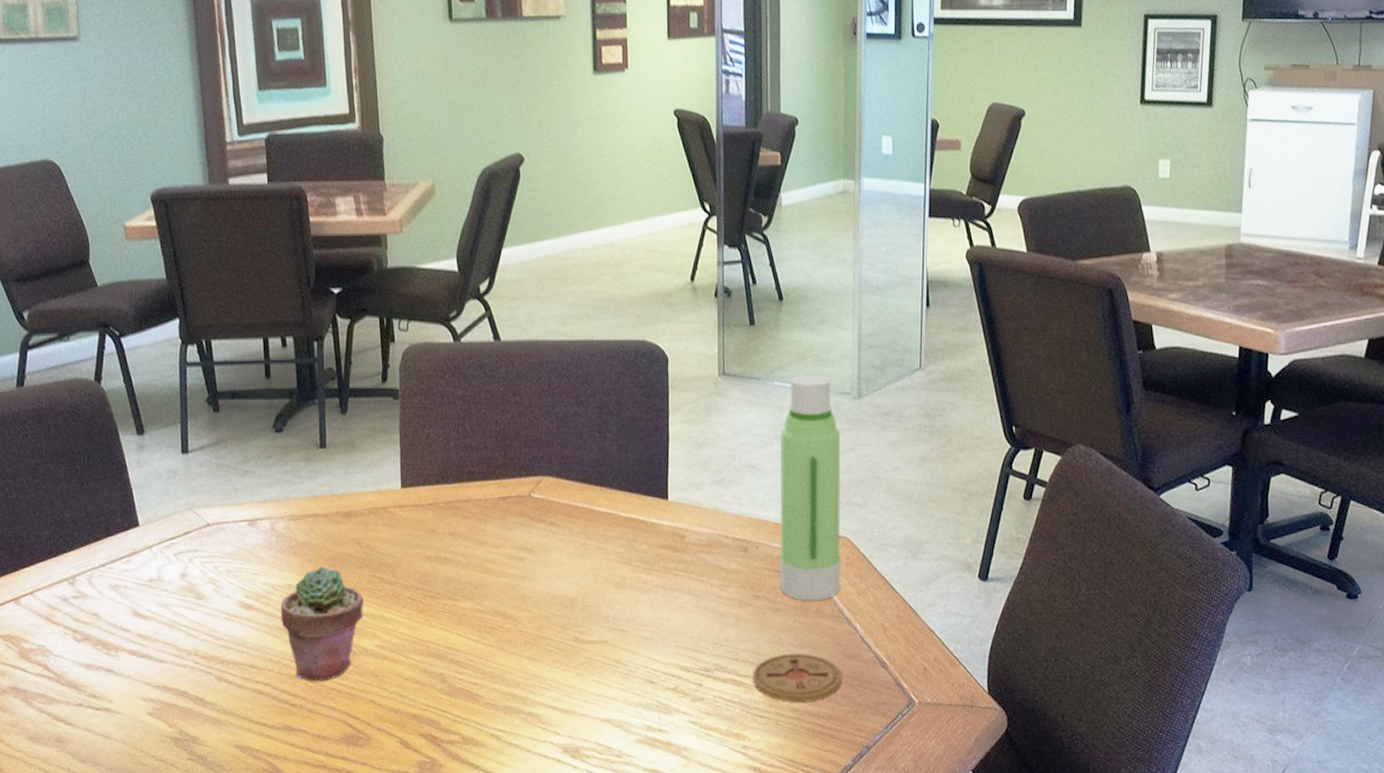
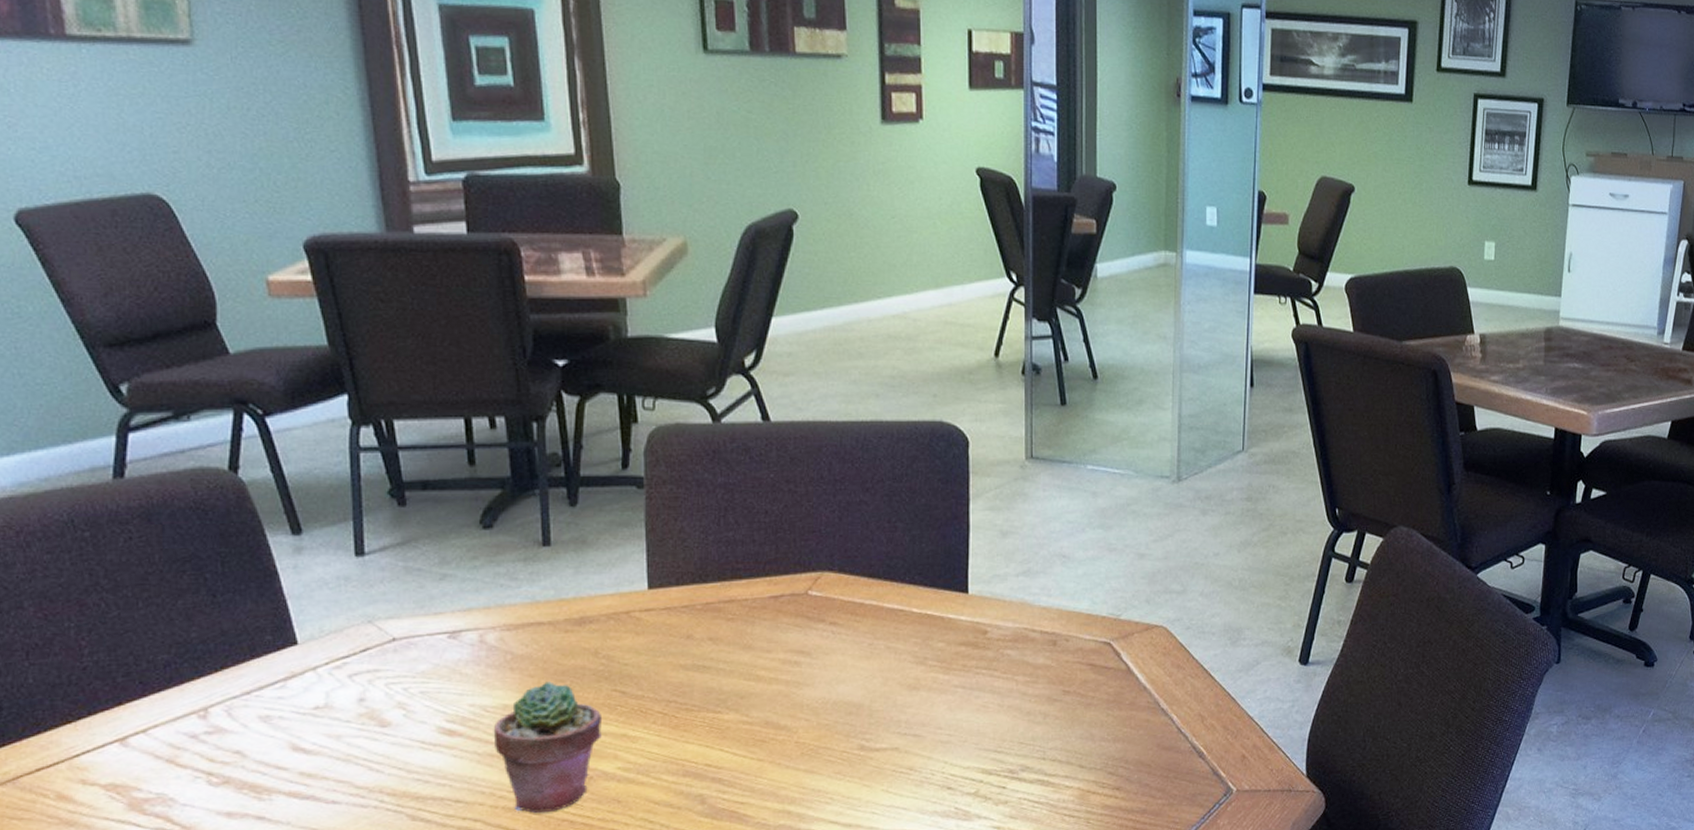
coaster: present [753,652,843,701] -> none [1062,748,1158,799]
water bottle: present [779,375,841,601] -> none [1092,458,1159,694]

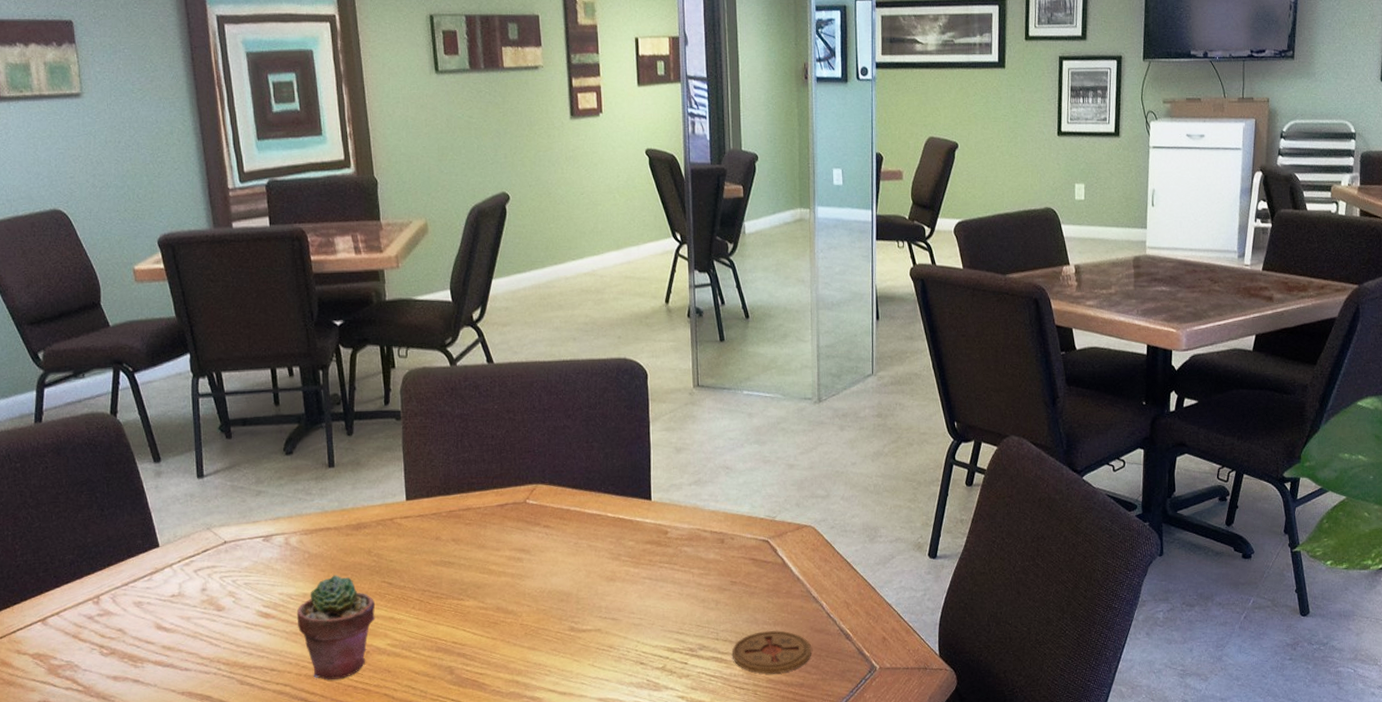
coaster: none [1062,748,1158,799] -> present [732,630,812,674]

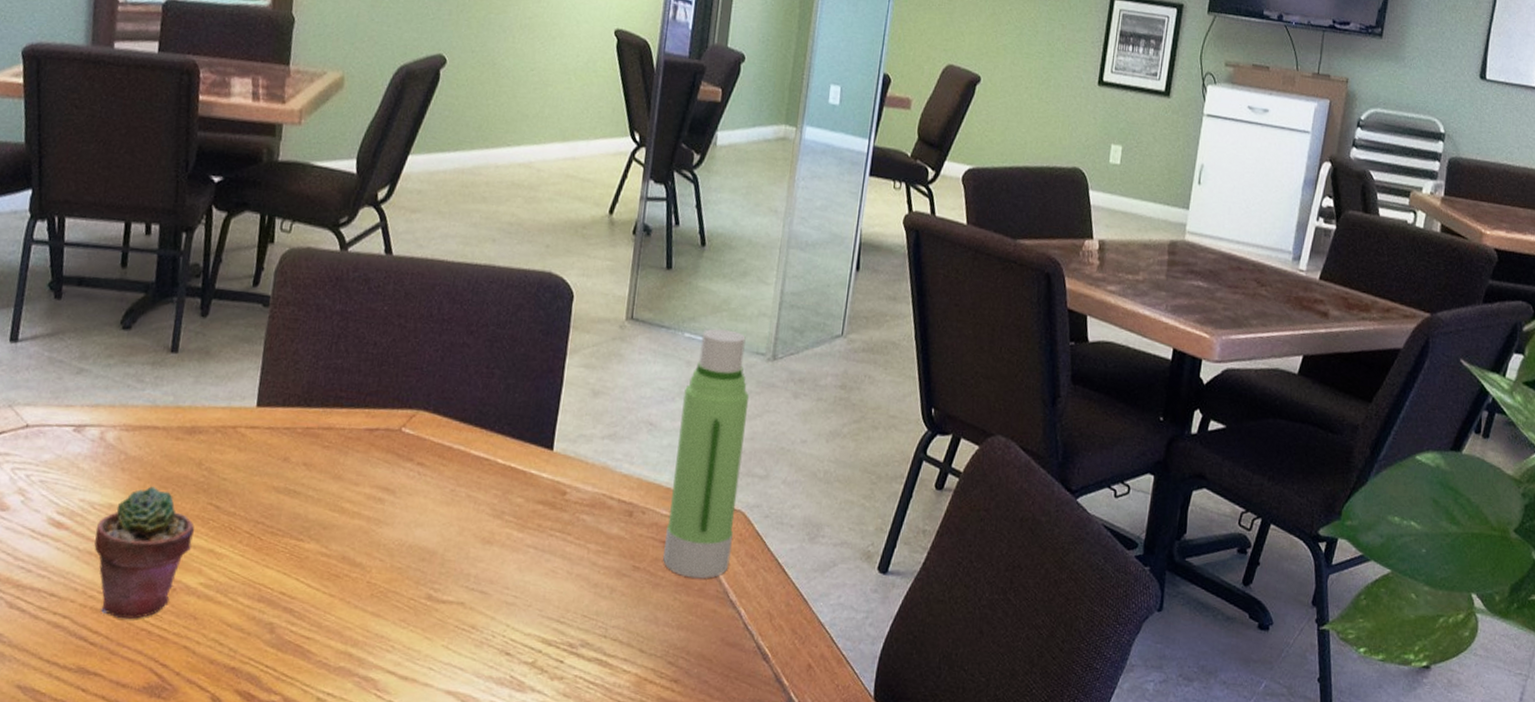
coaster: present [732,630,812,674] -> none [620,634,719,691]
water bottle: none [750,383,808,584] -> present [663,328,750,579]

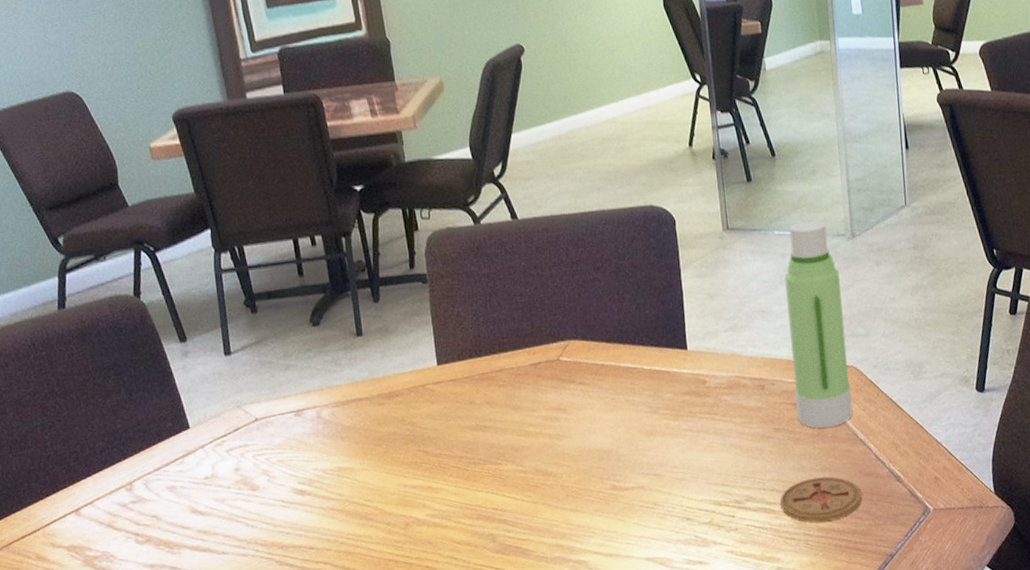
potted succulent: present [94,486,195,619] -> none [332,446,413,555]
coaster: none [620,634,719,691] -> present [780,476,863,522]

